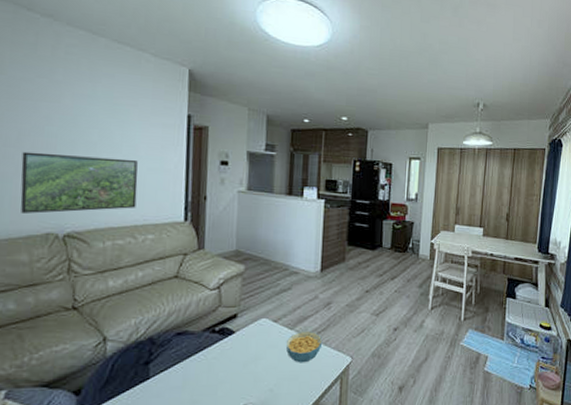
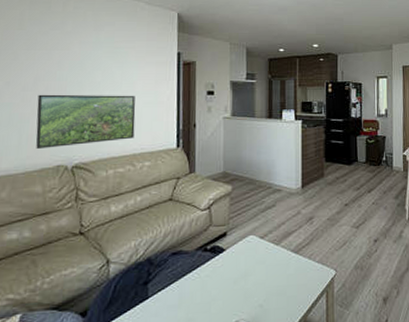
cereal bowl: present [286,330,323,363] -> none [272,245,307,278]

